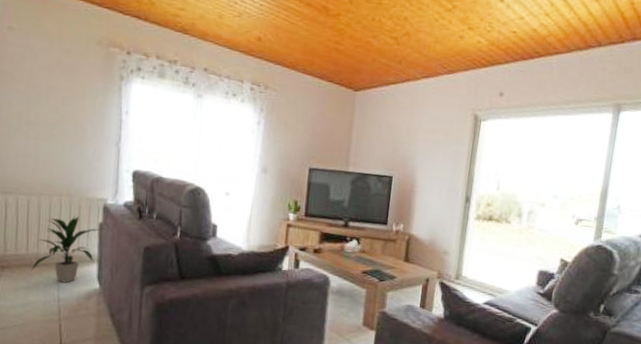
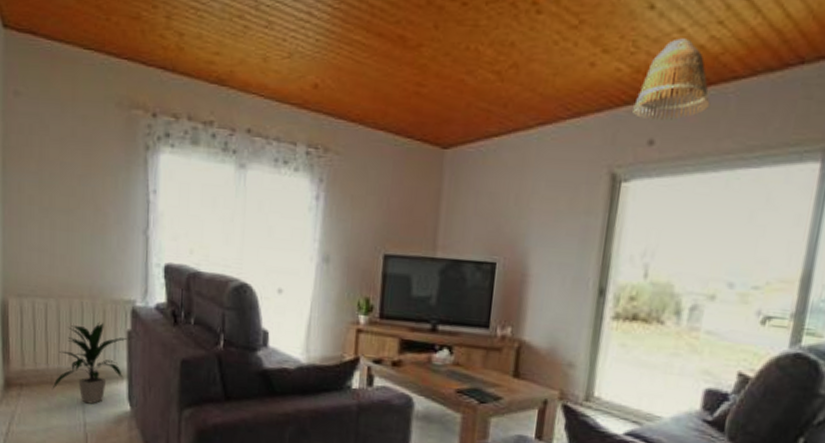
lamp shade: none [489,23,541,79] -> present [633,38,711,120]

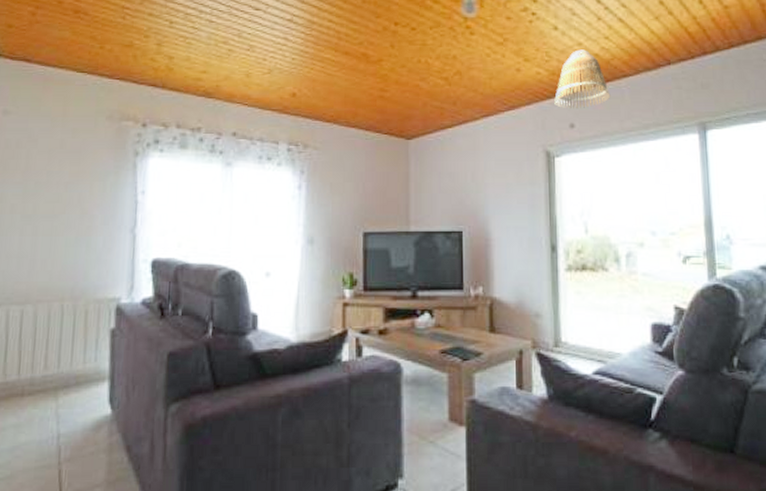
indoor plant: present [52,321,130,404] -> none [22,323,113,412]

